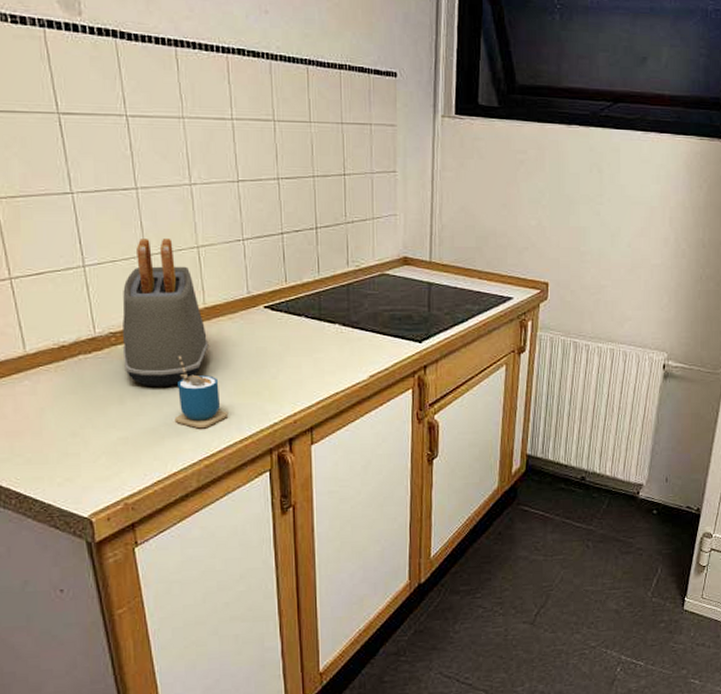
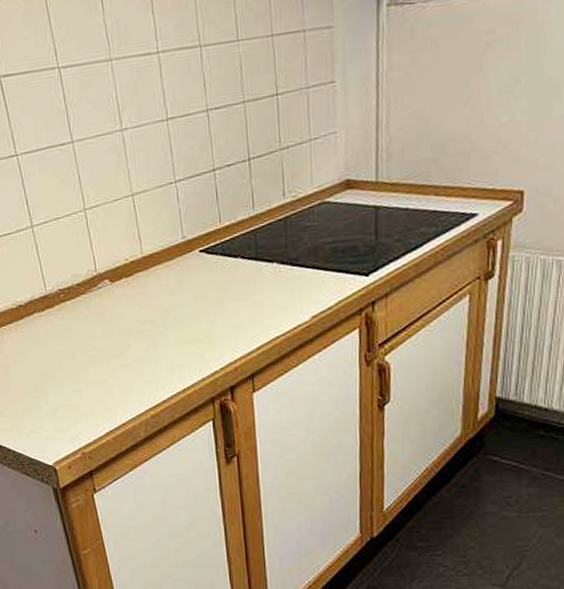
toaster: present [122,239,209,386] -> none [67,190,148,340]
cup: present [174,356,227,429] -> none [121,308,169,380]

